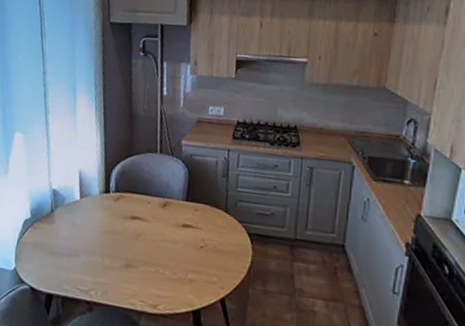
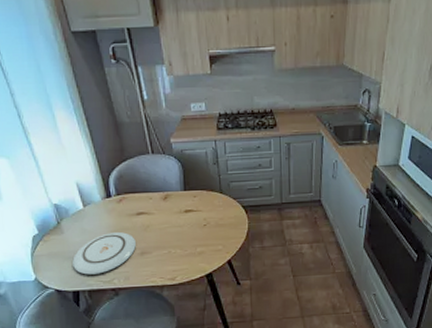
plate: none [54,233,124,280] -> present [72,232,136,275]

